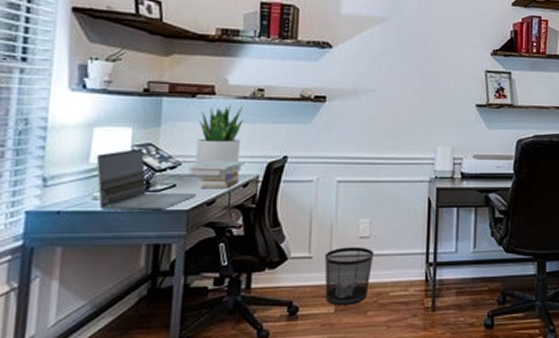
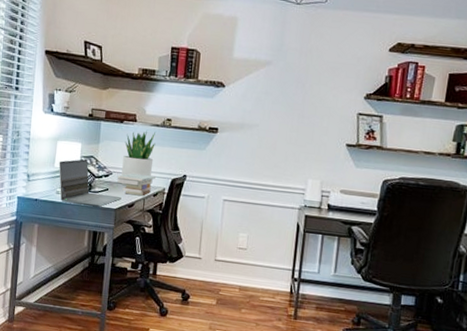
waste bin: present [324,246,374,306] -> none [209,254,250,301]

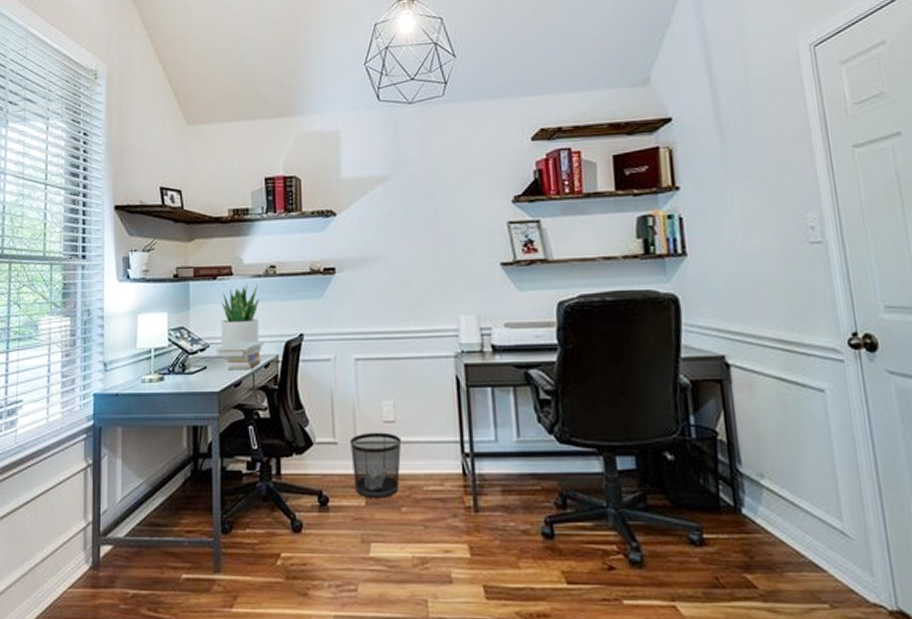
laptop: present [58,158,122,207] -> none [141,331,225,392]
waste bin: none [209,254,250,301] -> present [350,432,402,498]

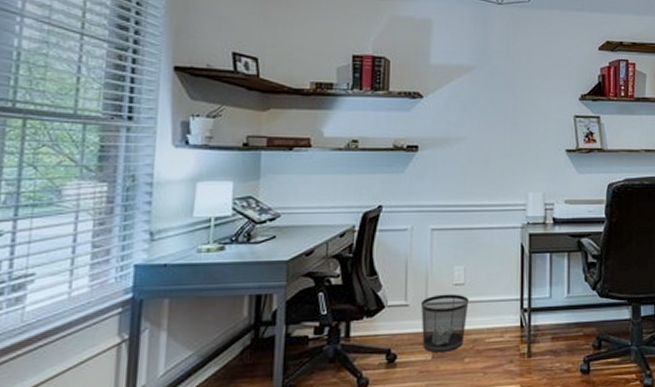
books: present [217,341,264,371] -> none [288,211,341,240]
planter: present [221,283,260,360] -> none [294,155,339,229]

